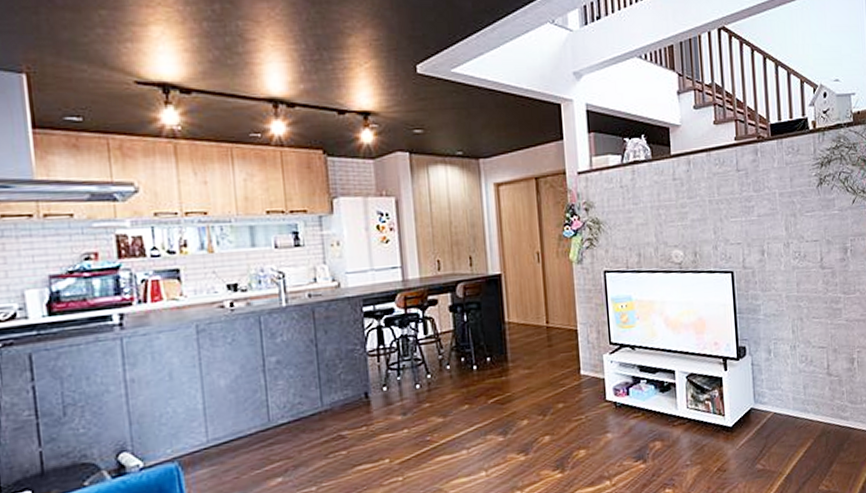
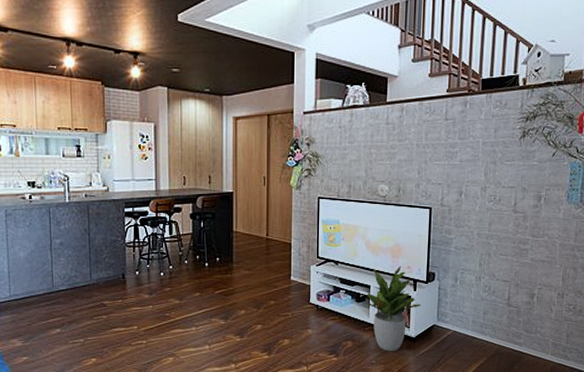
potted plant: none [672,343,735,448] -> present [366,266,421,351]

